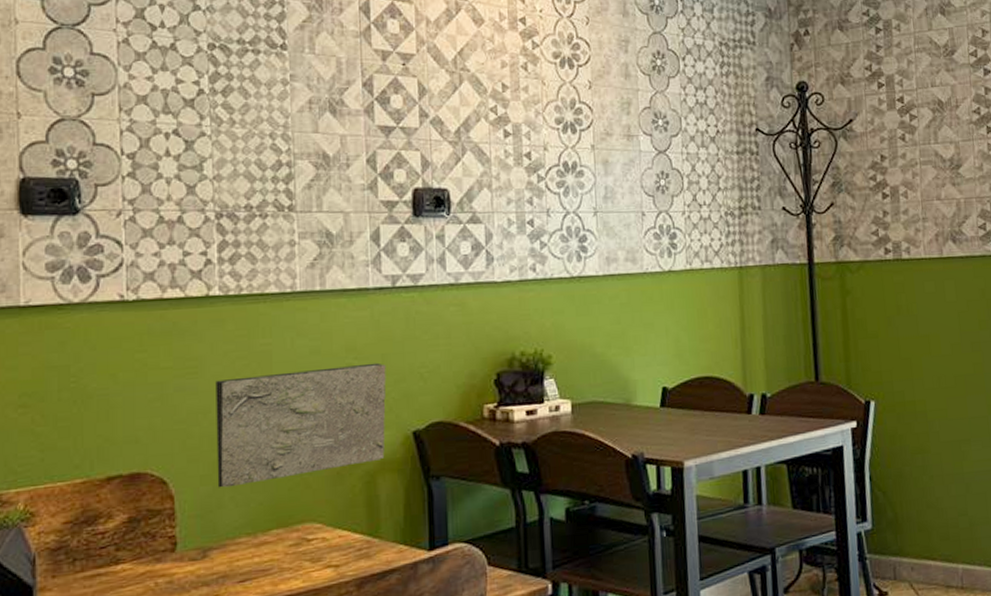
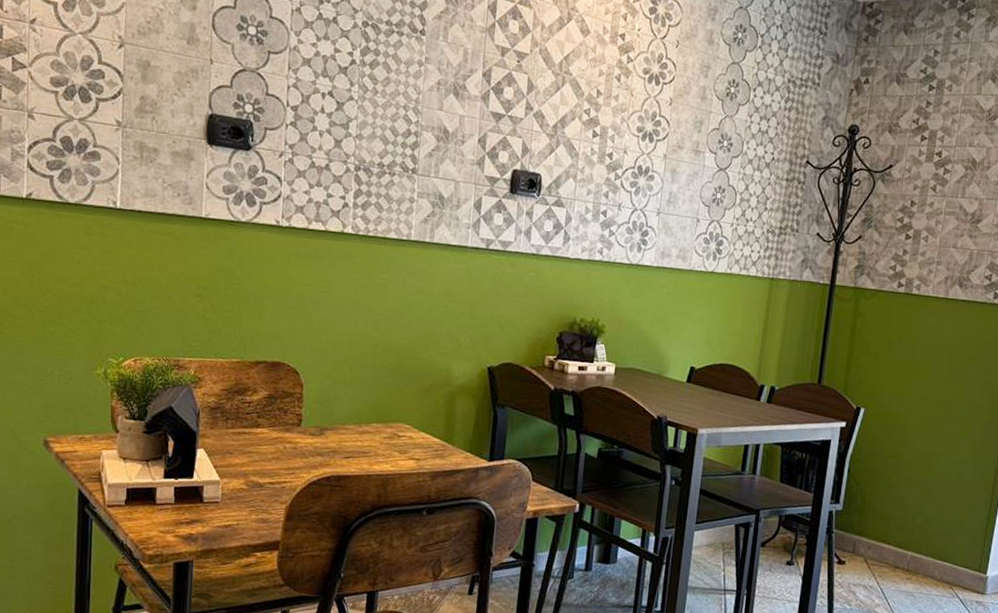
decorative slab: present [215,362,387,488] -> none [336,301,474,386]

